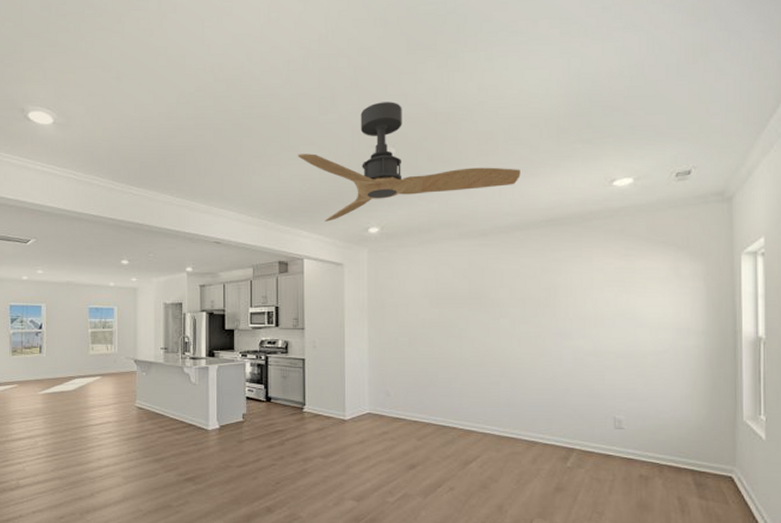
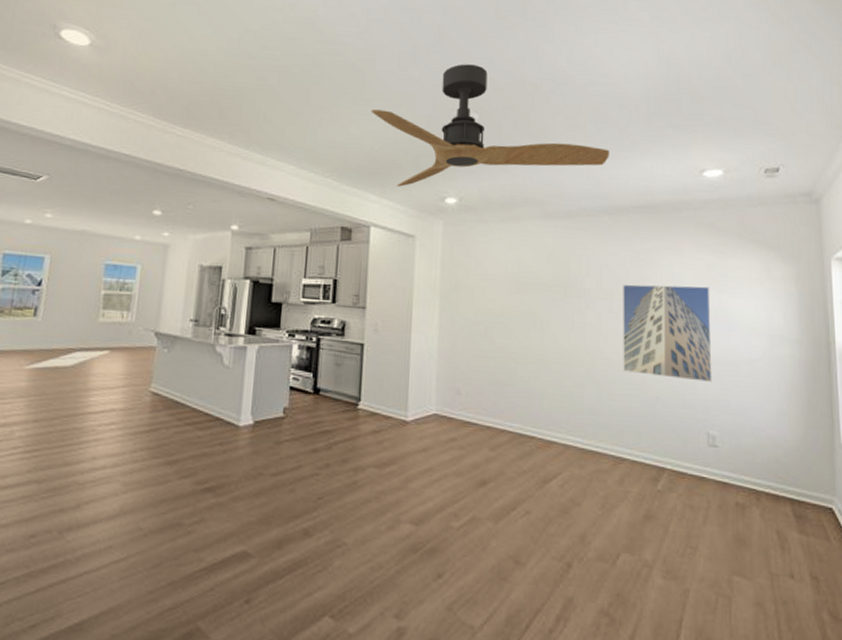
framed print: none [534,289,619,373] -> present [623,284,712,382]

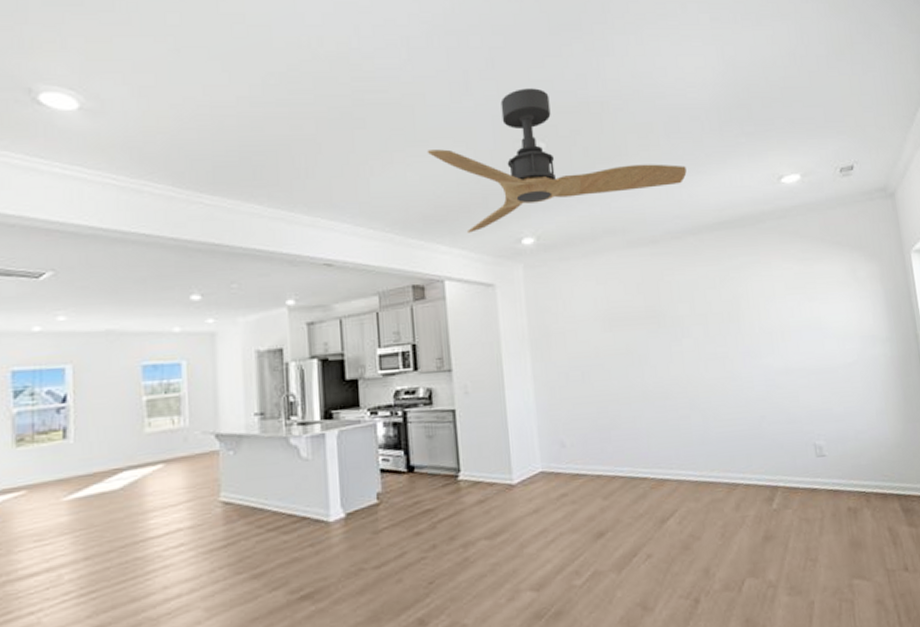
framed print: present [623,284,712,382] -> none [716,296,813,396]

